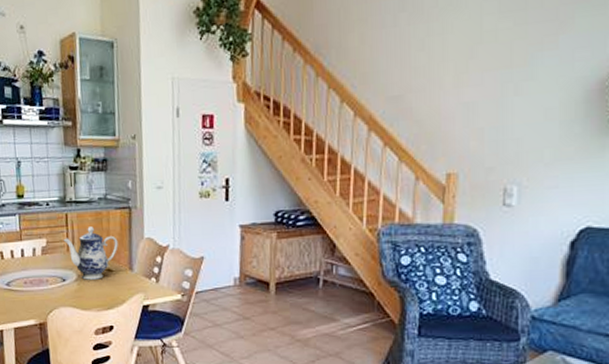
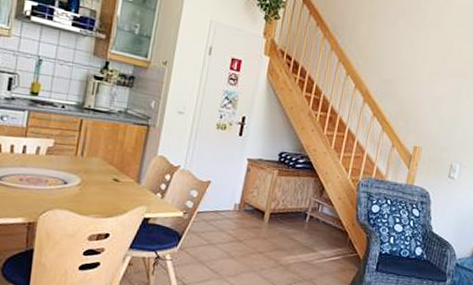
teapot: present [63,227,118,280] -> none [73,136,131,188]

